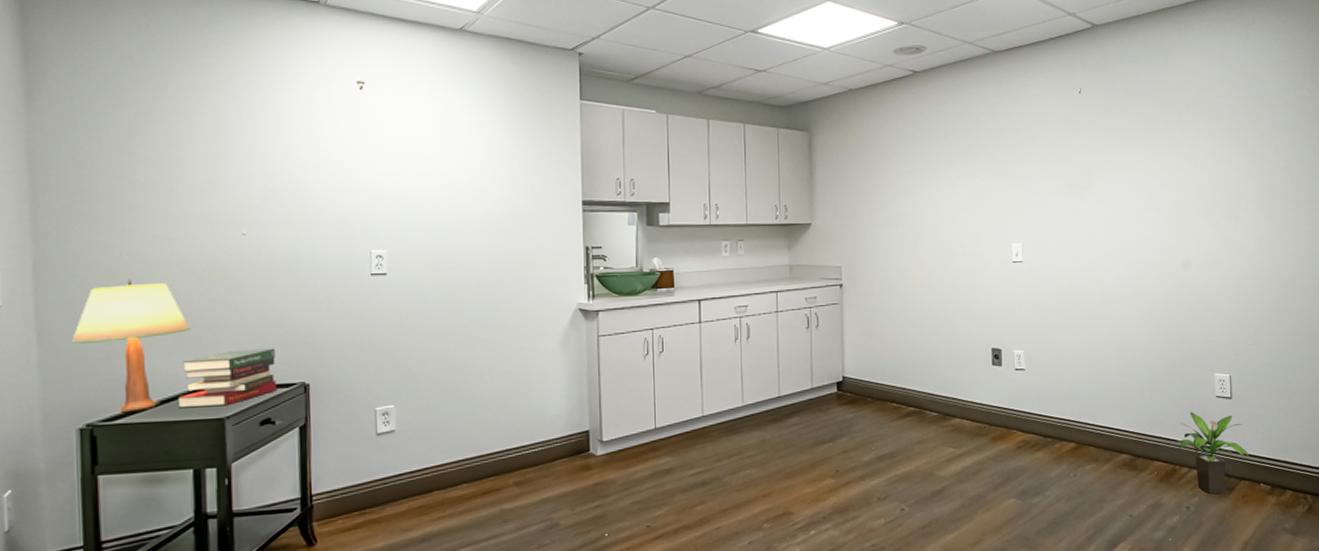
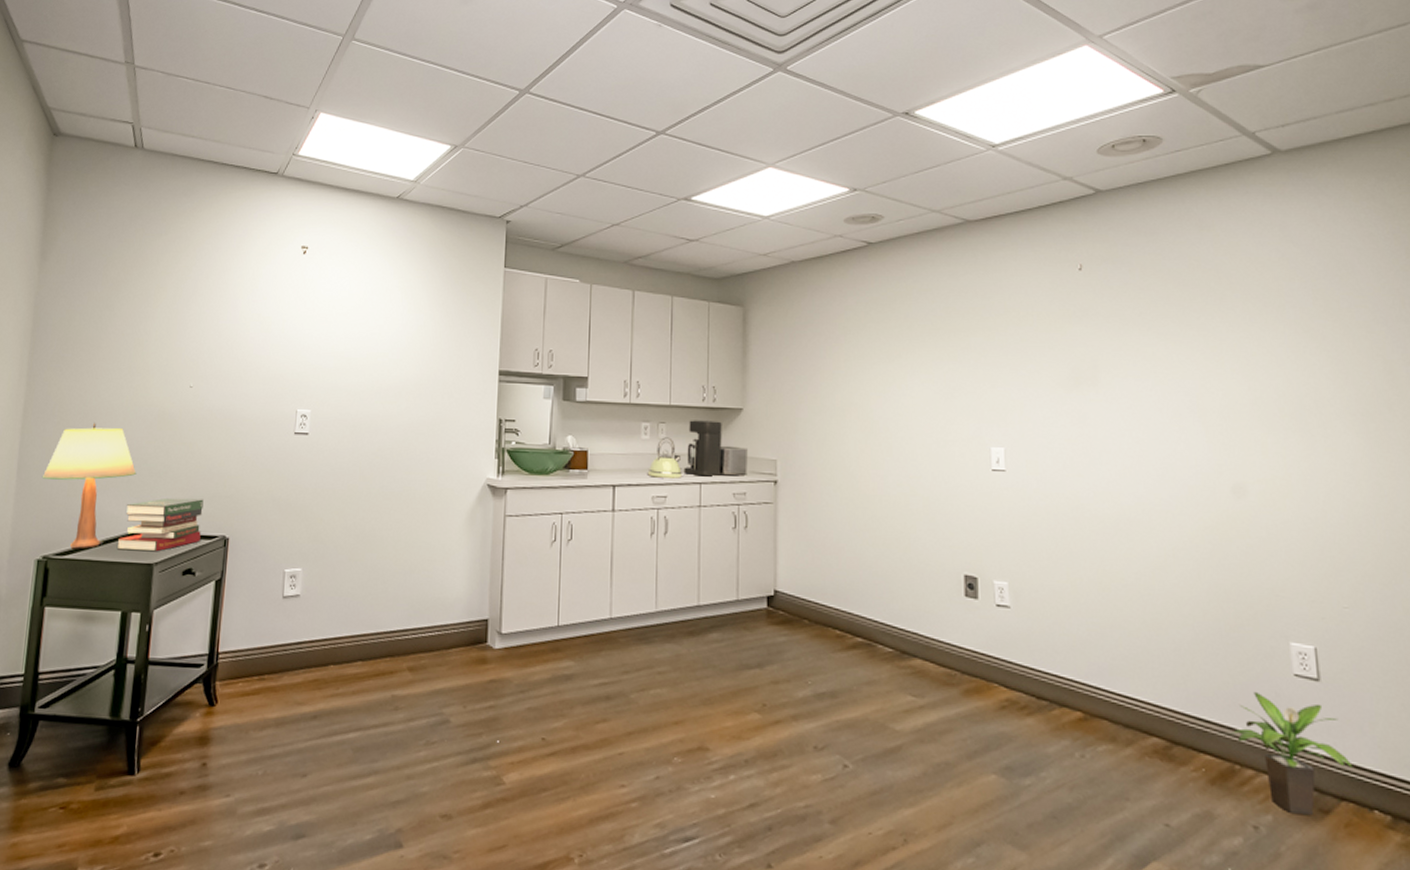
kettle: none [729,253,760,290] -> present [647,437,682,479]
coffee maker: none [761,236,795,286] -> present [683,420,722,477]
toaster: none [792,256,817,284] -> present [718,445,748,476]

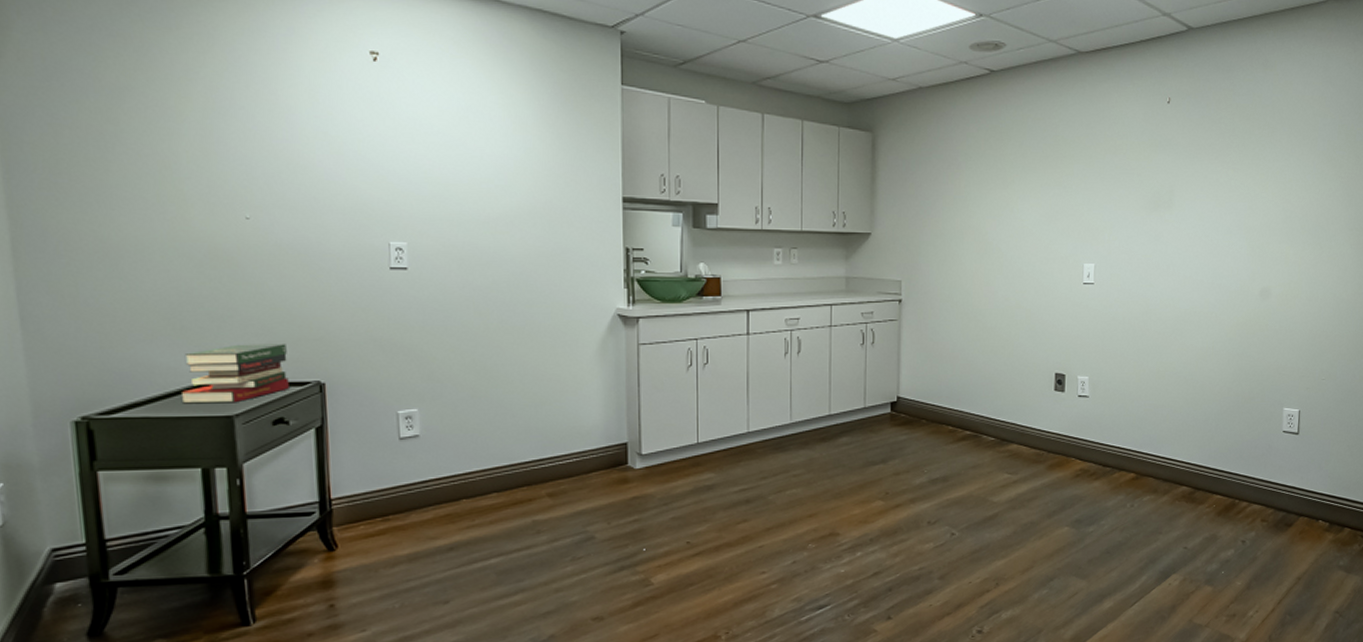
table lamp: present [41,422,137,549] -> none [58,262,192,407]
kettle: present [647,437,682,479] -> none [780,262,814,301]
coffee maker: present [683,420,722,477] -> none [815,245,851,298]
toaster: present [718,445,748,476] -> none [848,268,875,297]
potted plant: present [1229,692,1353,815] -> none [1235,447,1311,529]

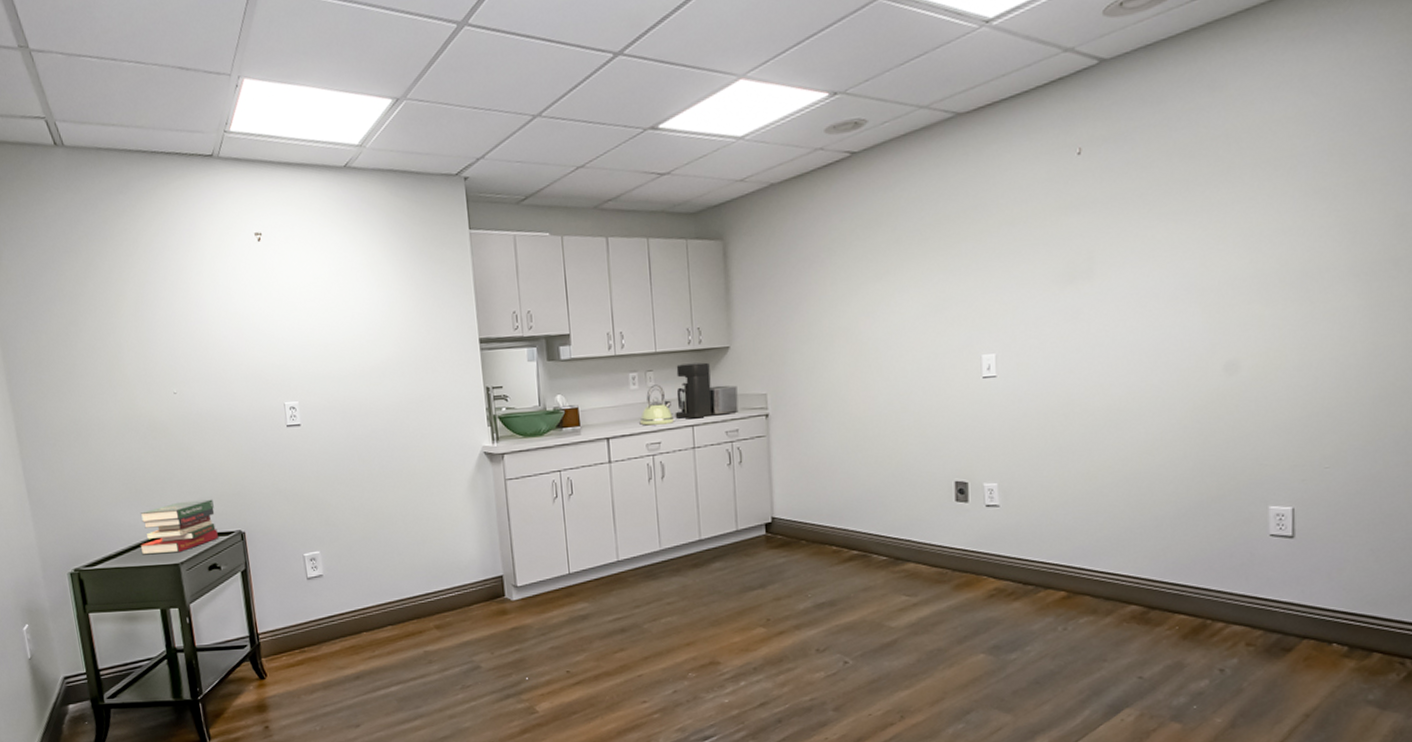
kettle: none [780,262,814,301] -> present [639,384,674,426]
coffee maker: none [815,245,851,298] -> present [675,362,713,419]
toaster: none [848,268,875,297] -> present [709,385,739,416]

